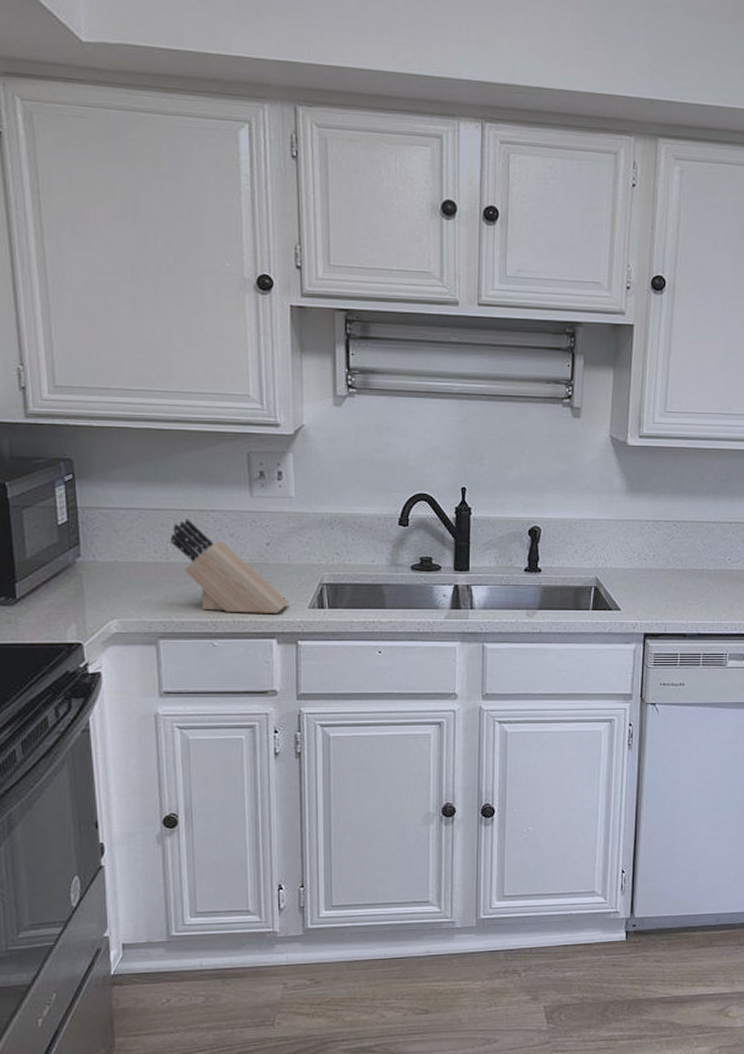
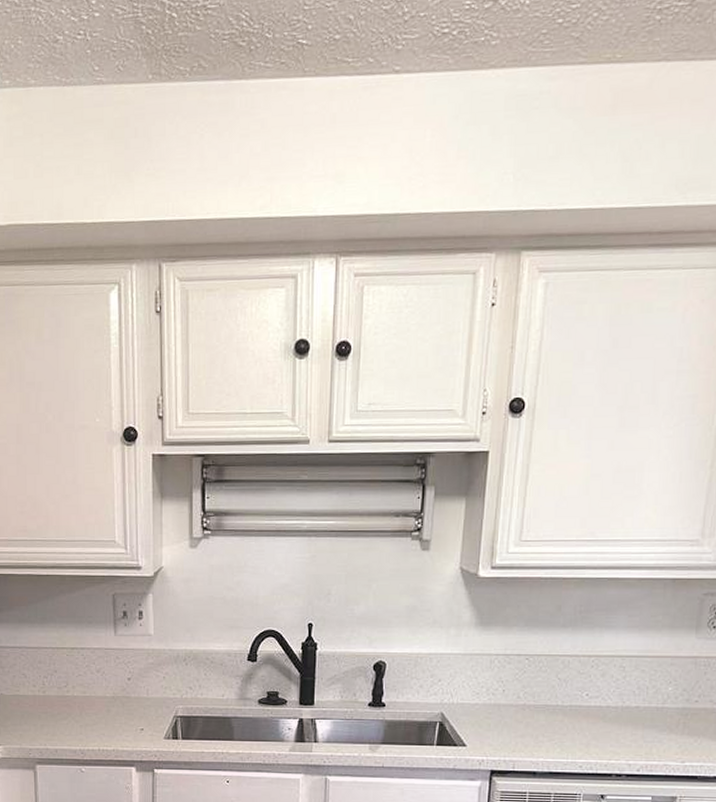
knife block: present [170,519,289,613] -> none [46,656,147,743]

